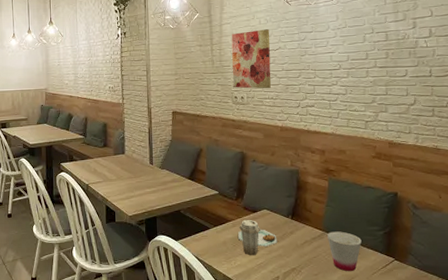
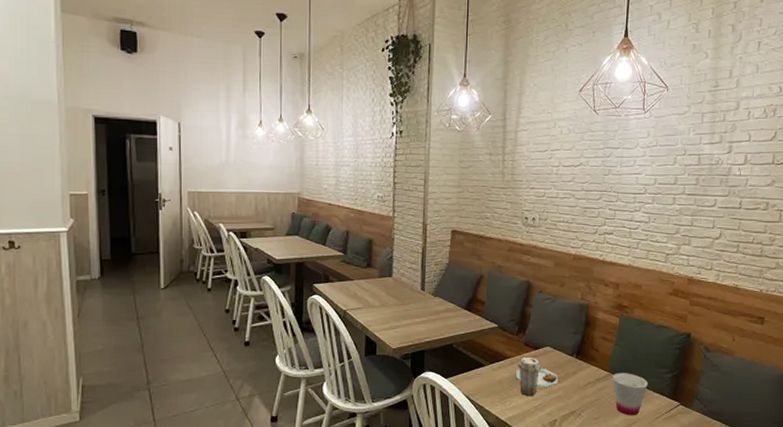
wall art: present [231,29,271,89] -> none [524,140,572,211]

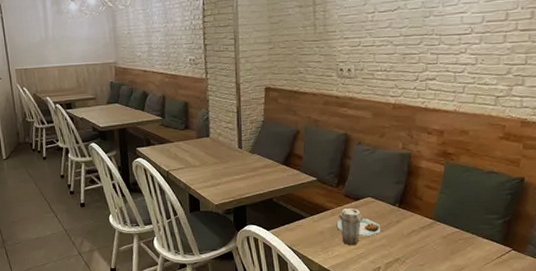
cup: present [612,373,648,416] -> none [438,220,477,262]

